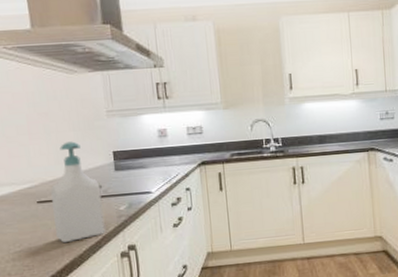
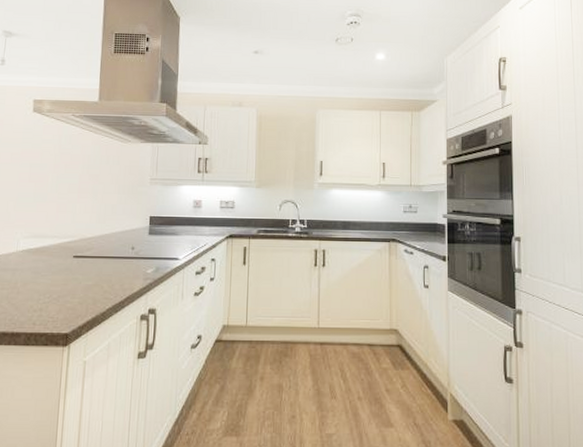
soap bottle: present [51,141,106,242] -> none [84,203,133,298]

